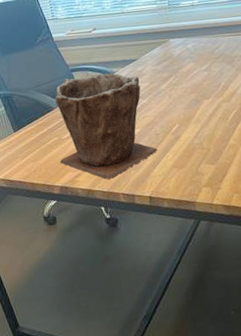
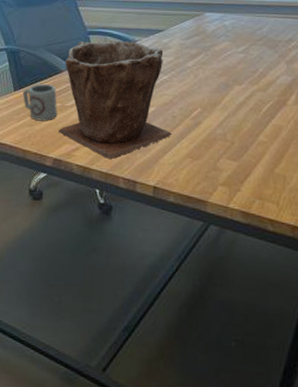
cup: none [22,121,57,156] -> present [22,84,58,121]

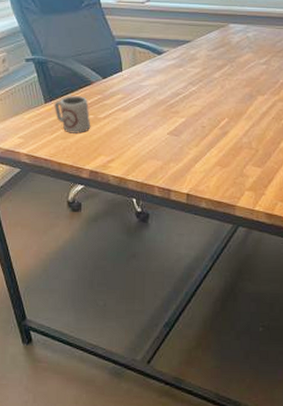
plant pot: present [59,40,172,160] -> none [93,51,202,170]

